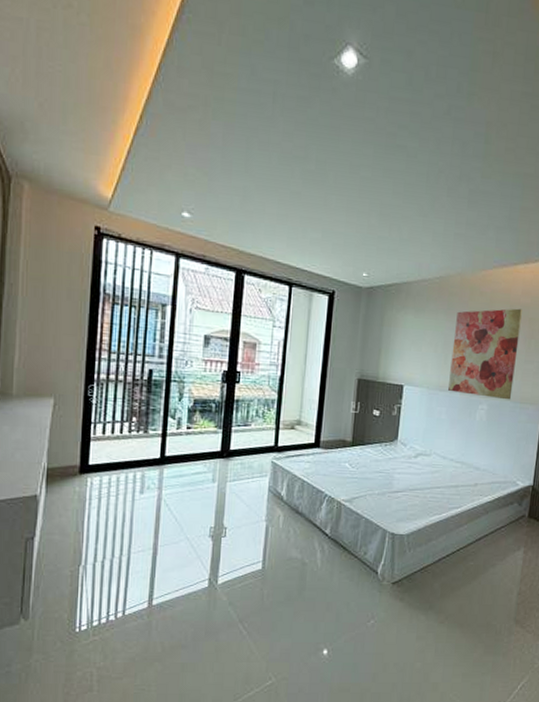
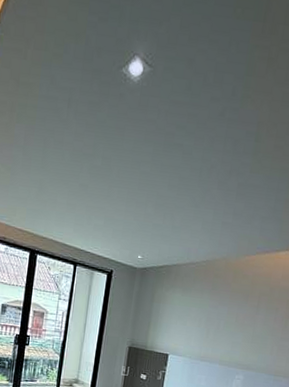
wall art: present [448,308,522,400] -> none [209,291,281,372]

